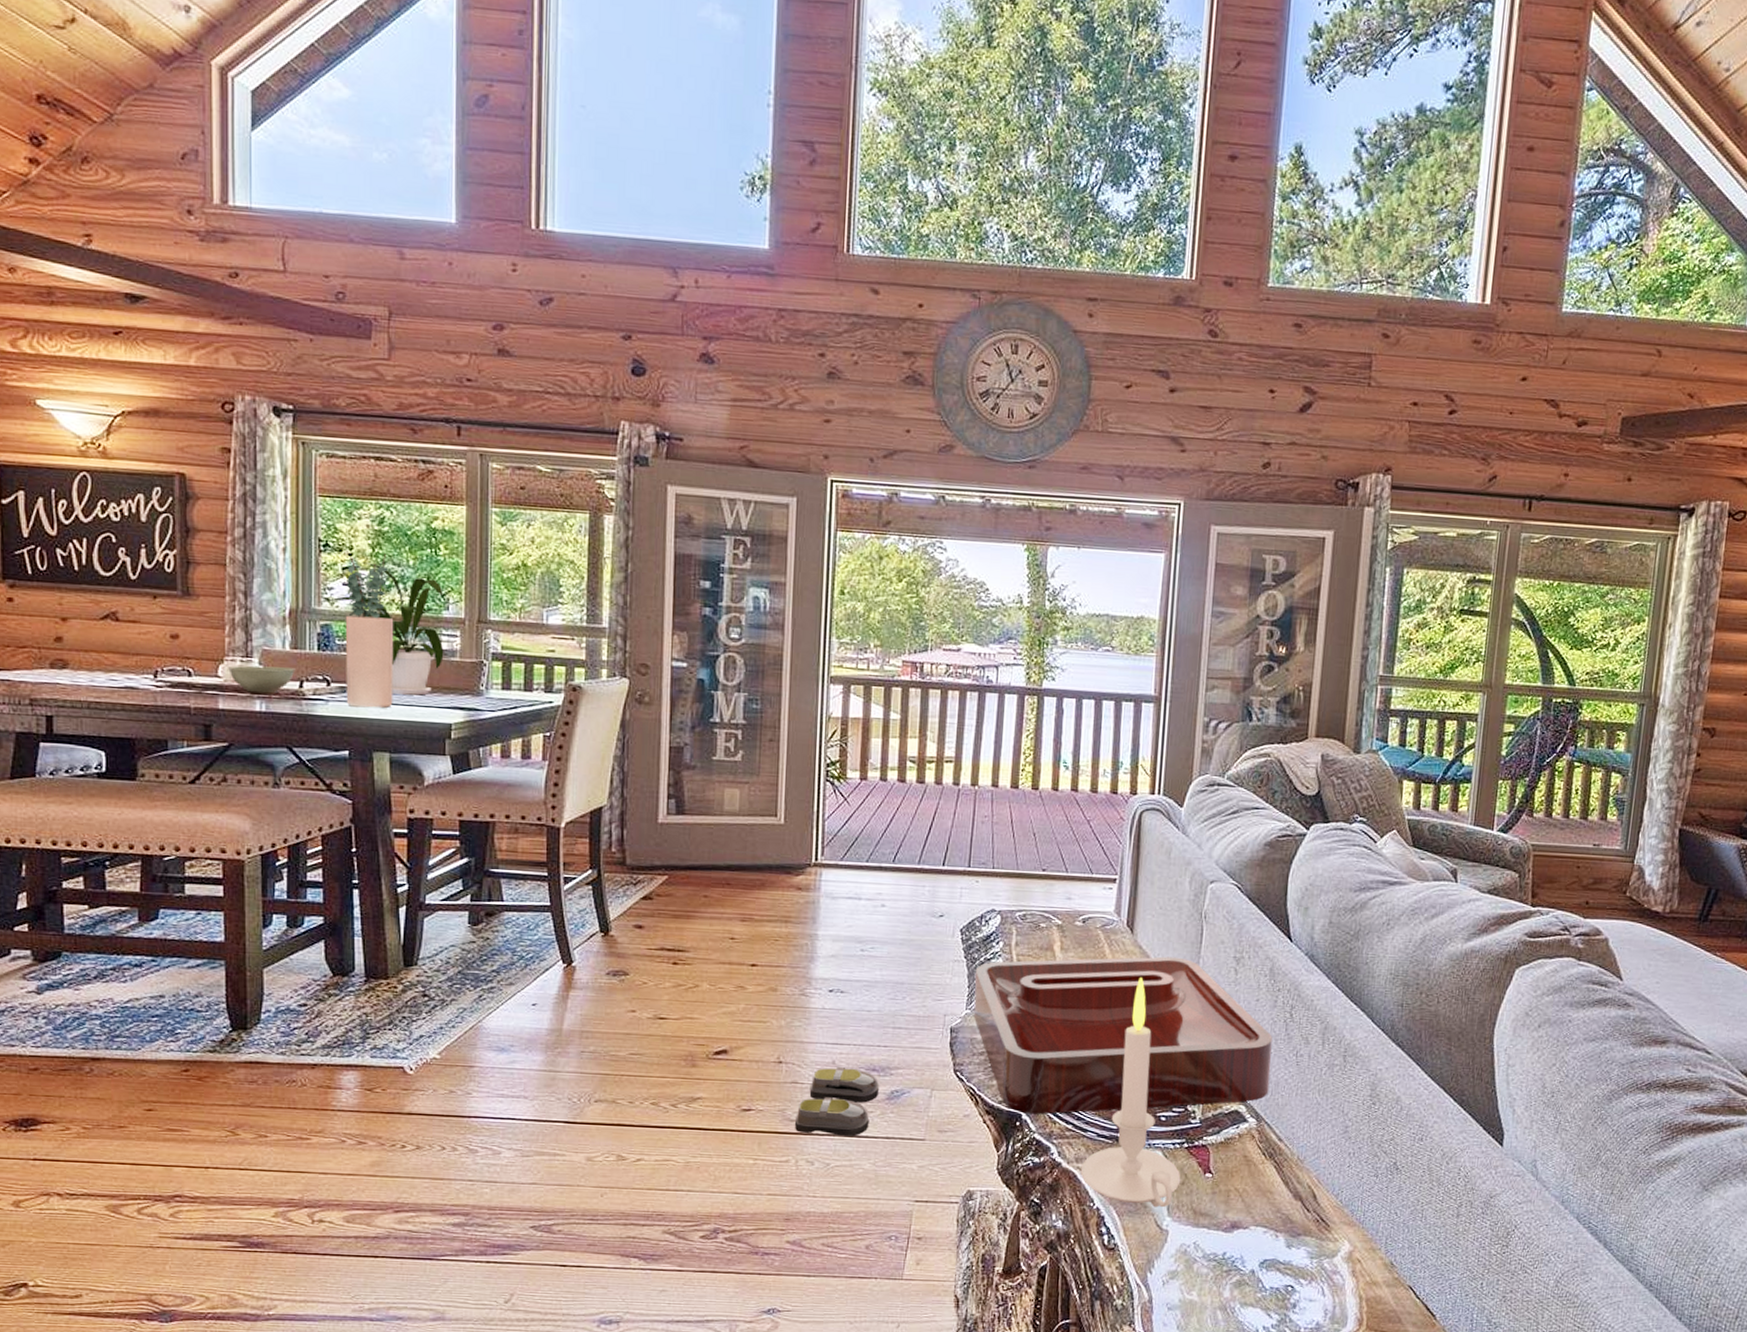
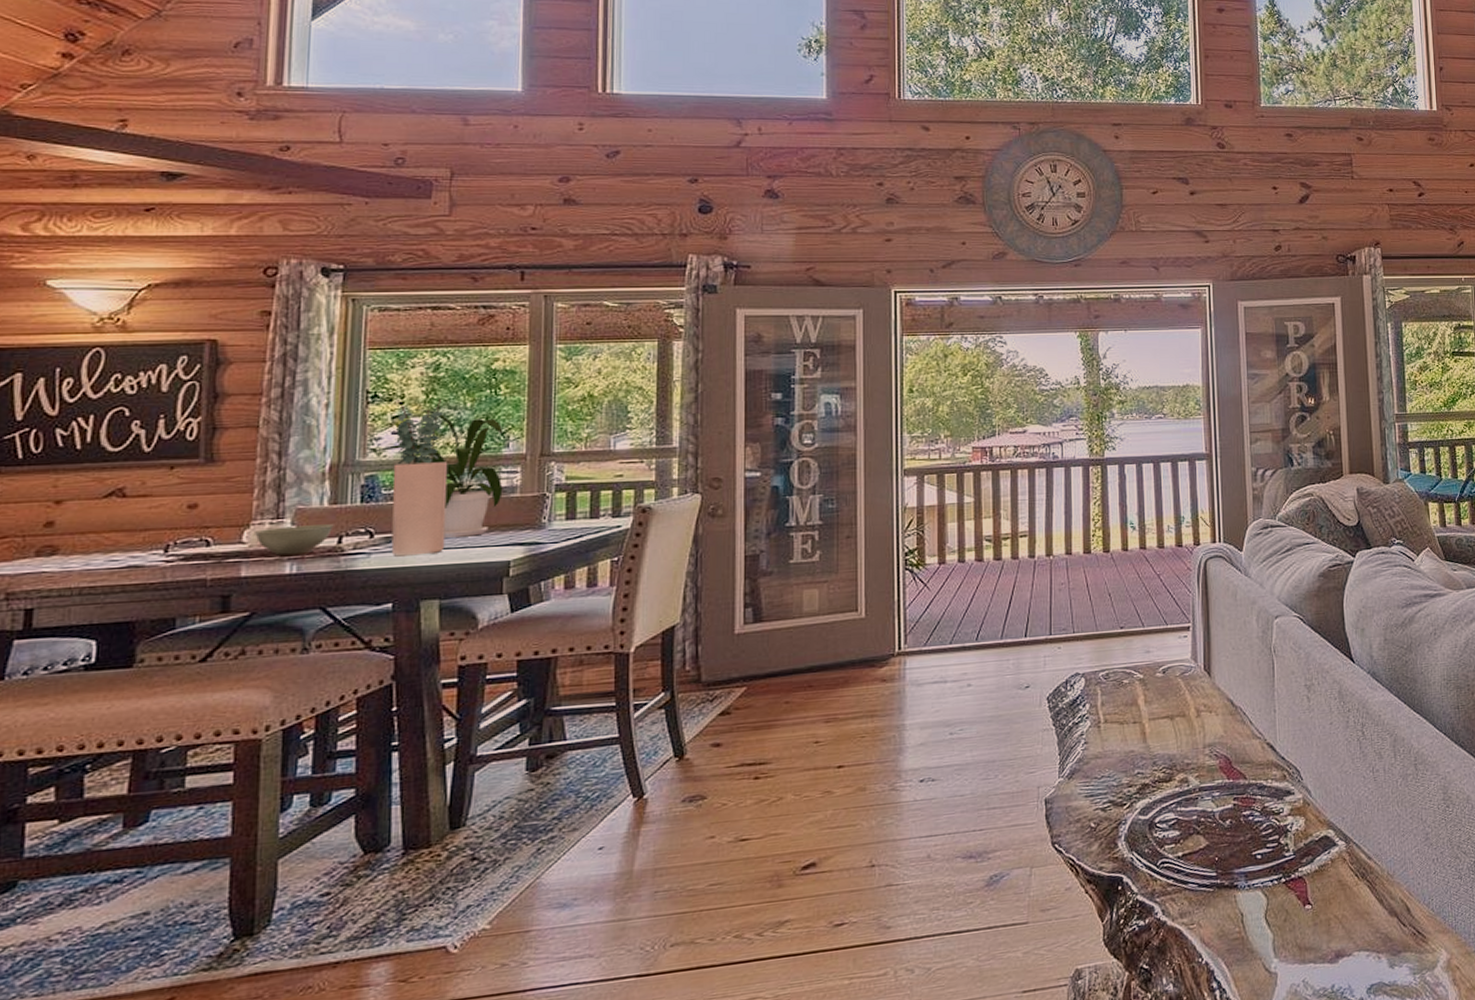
slippers: present [795,1066,880,1138] -> none [892,859,978,940]
decorative tray: present [973,956,1272,1115] -> none [1064,693,1353,876]
candle: present [1080,978,1181,1208] -> none [1185,719,1283,952]

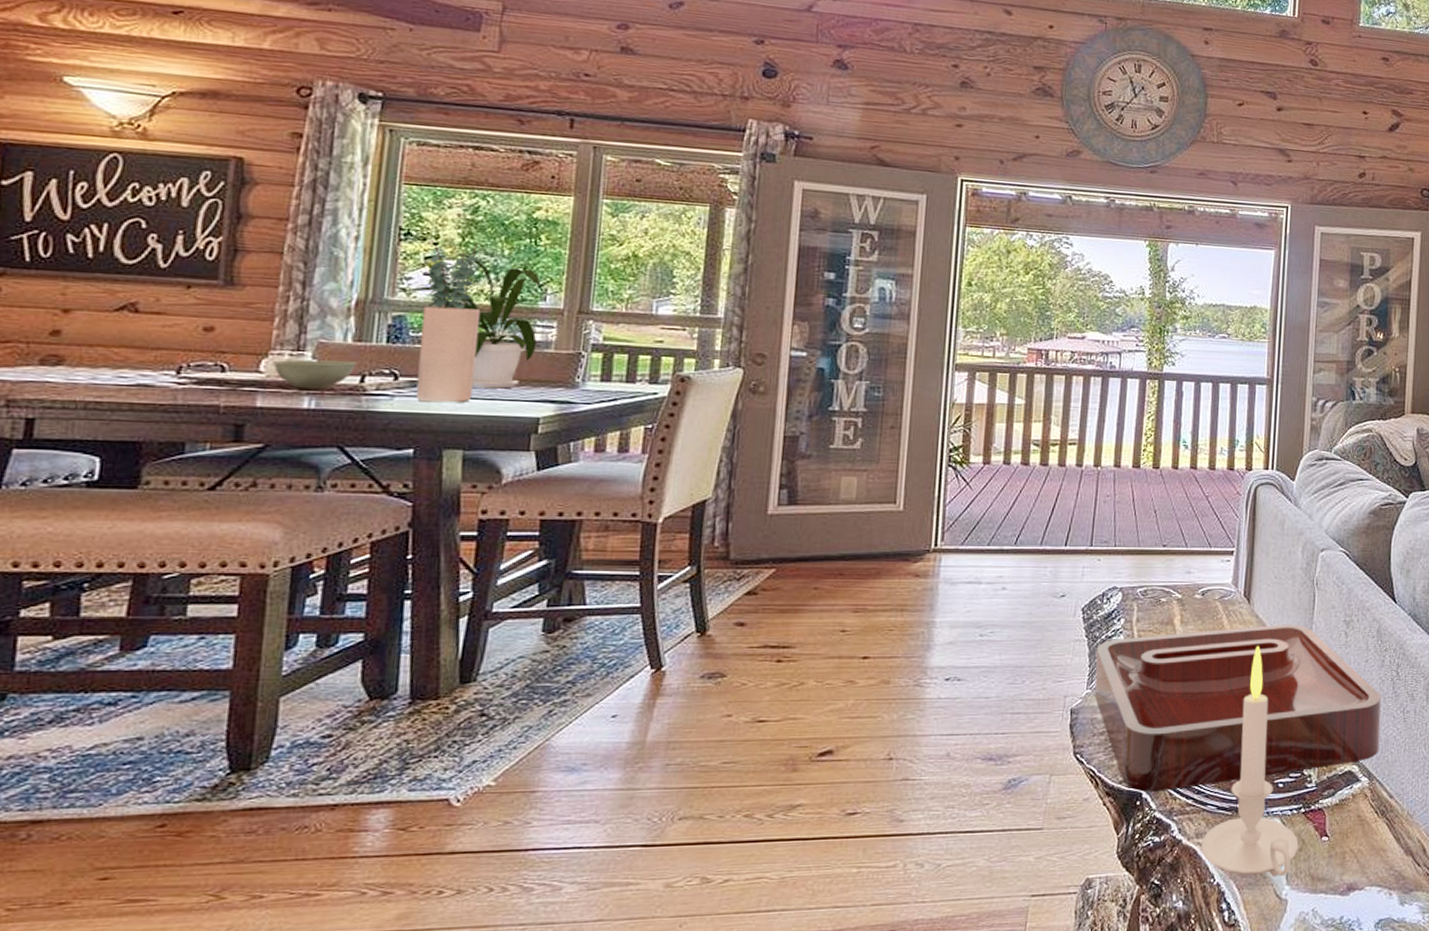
decorative tray: none [1064,693,1353,876] -> present [1094,624,1381,792]
candle: none [1185,719,1283,952] -> present [1200,646,1299,877]

